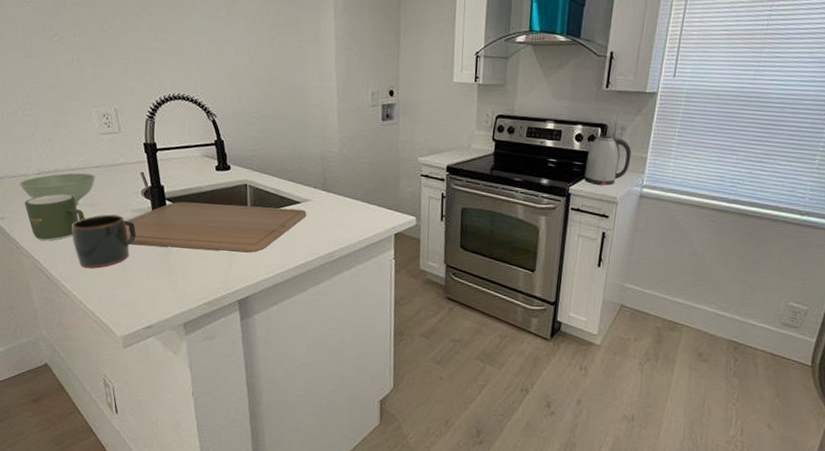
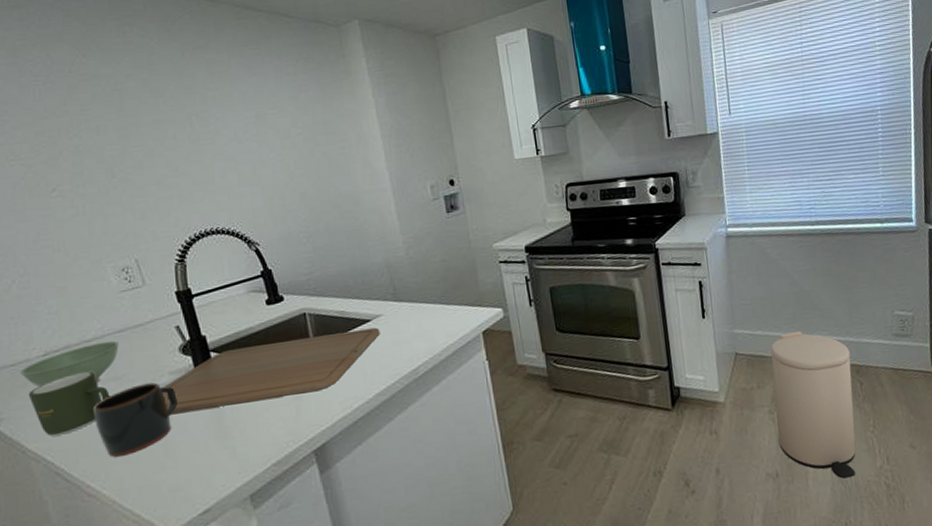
kettle: present [584,135,632,186] -> none [664,183,710,235]
pedal bin: none [641,297,733,438] -> present [770,330,856,479]

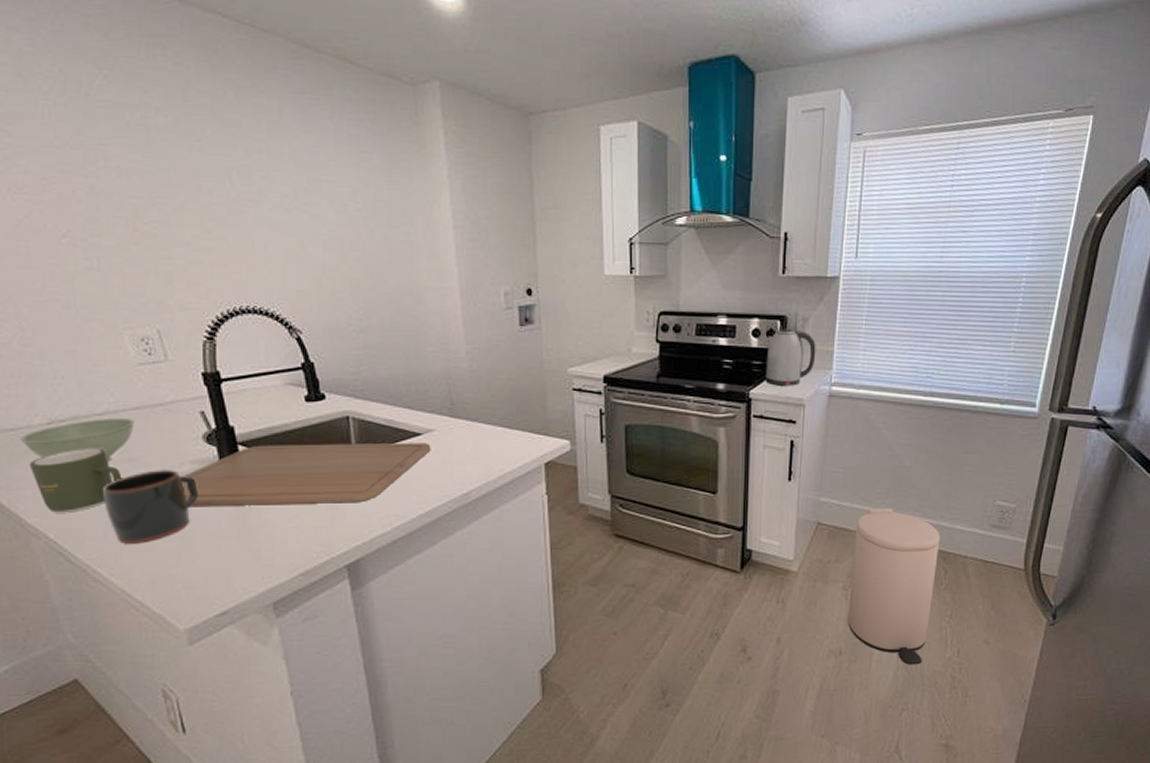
kettle: none [664,183,710,235] -> present [765,329,816,386]

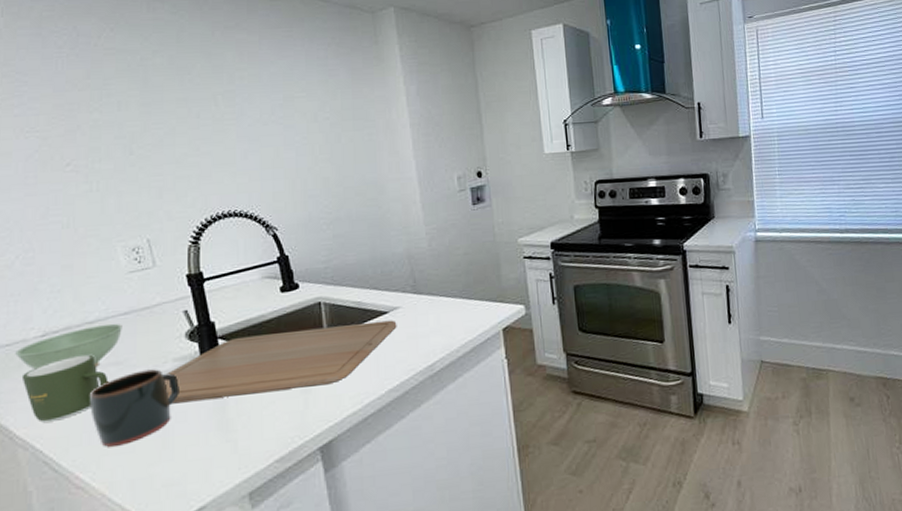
kettle: present [765,329,816,386] -> none [694,185,739,237]
pedal bin: present [848,507,940,665] -> none [797,340,882,496]

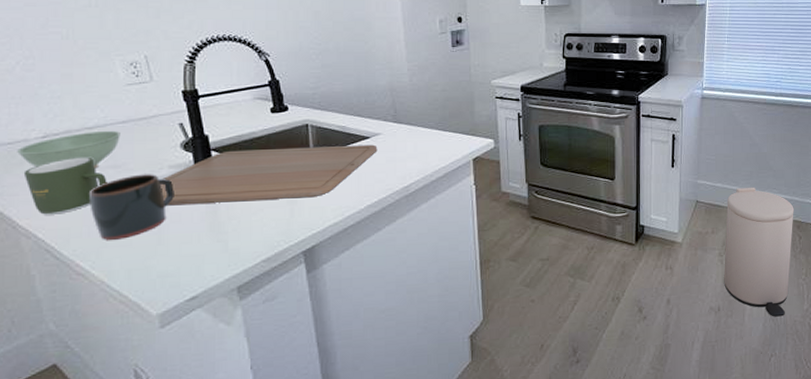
pedal bin: none [797,340,882,496] -> present [724,187,794,317]

